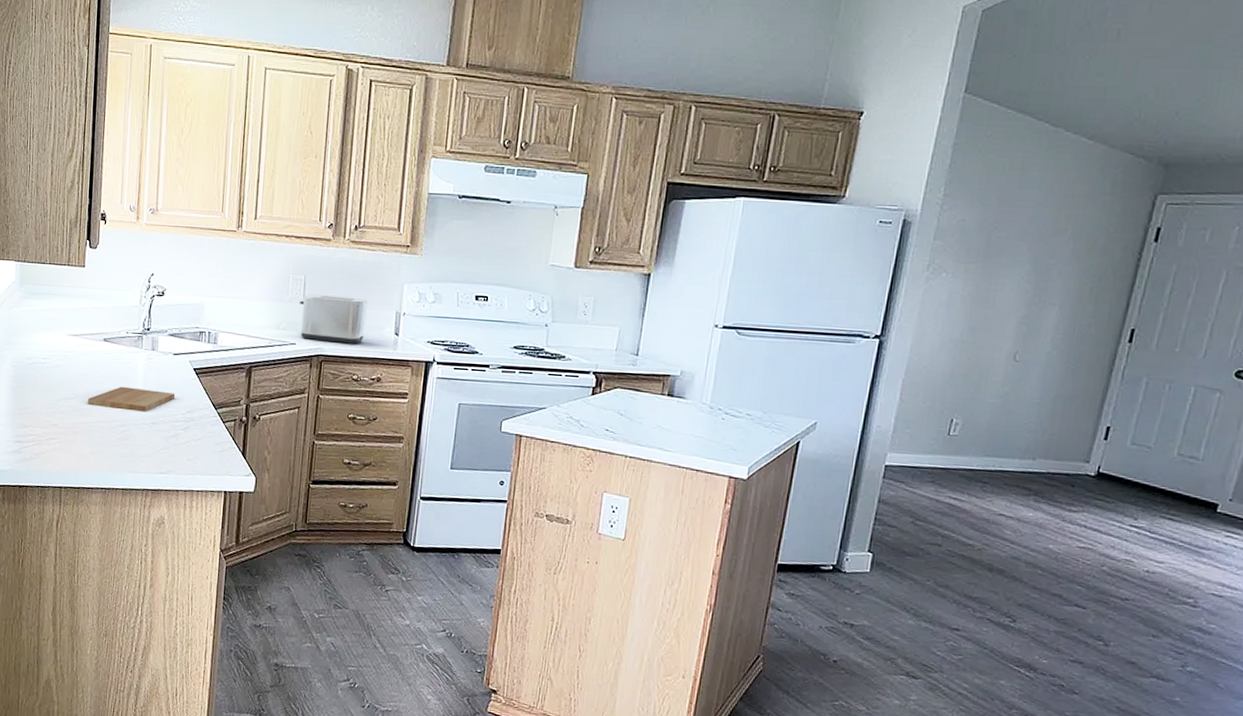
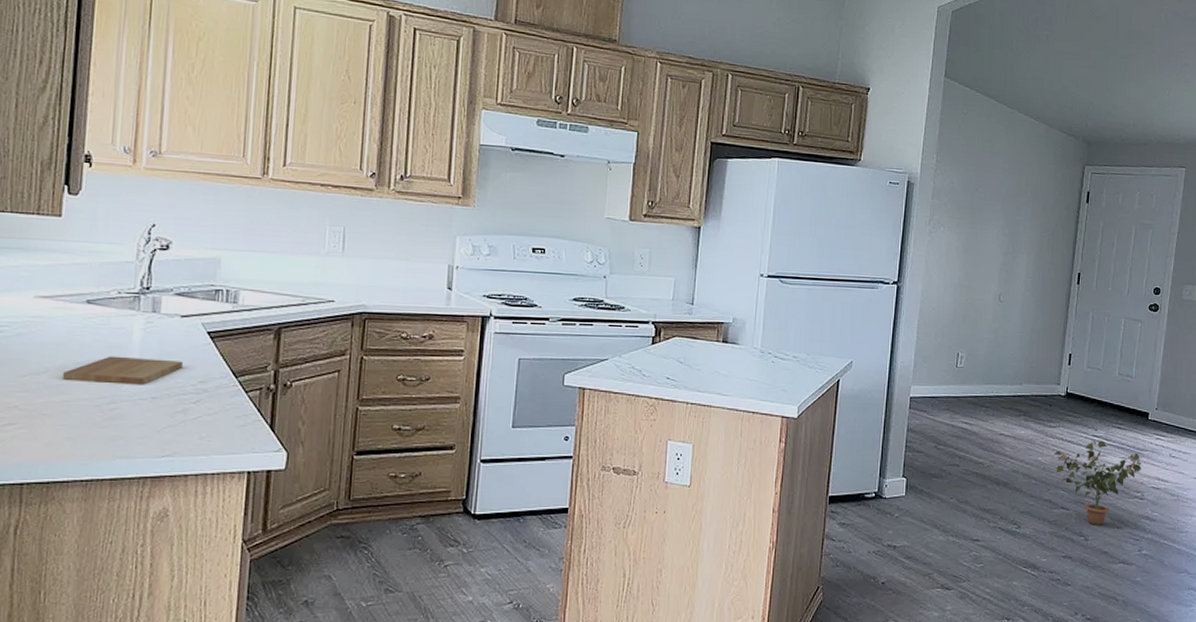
toaster: present [300,293,368,345] -> none [338,246,416,301]
potted plant: none [1072,529,1201,631] -> present [1054,439,1143,525]

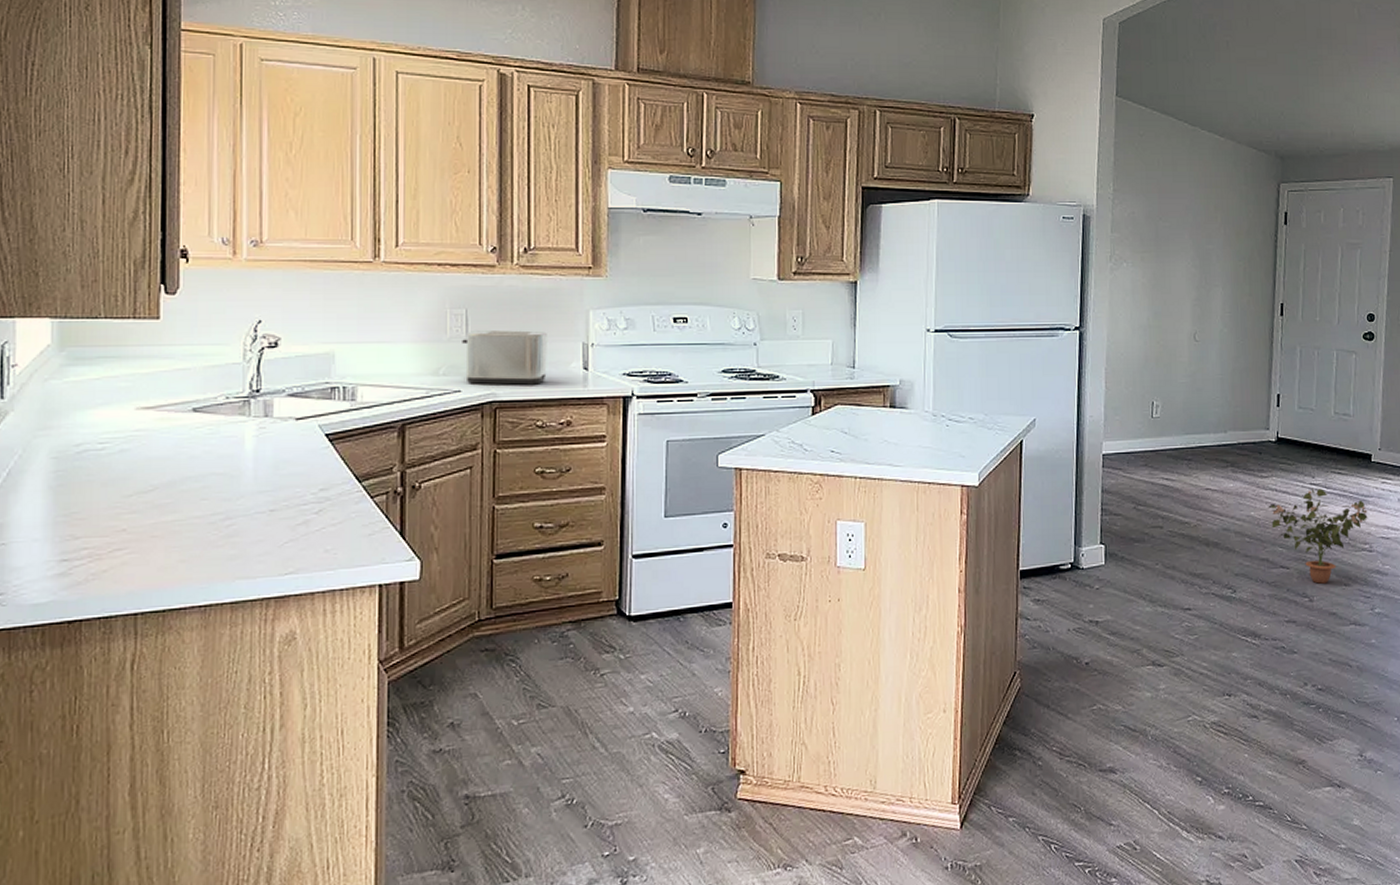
cutting board: present [62,356,184,385] -> none [171,467,302,498]
toaster: none [338,246,416,301] -> present [462,329,547,386]

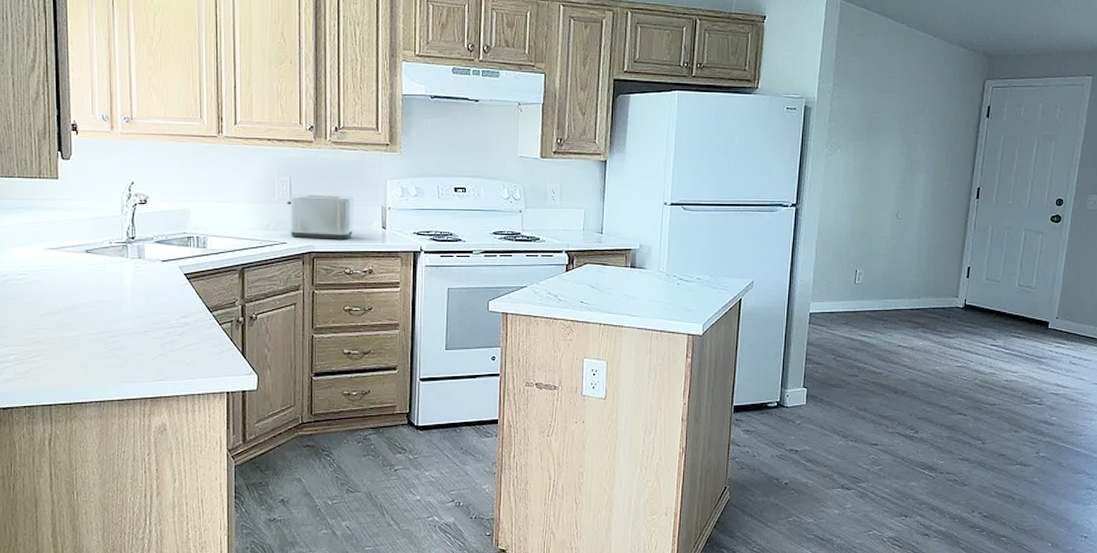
potted plant: present [1268,487,1369,584] -> none [952,348,1042,429]

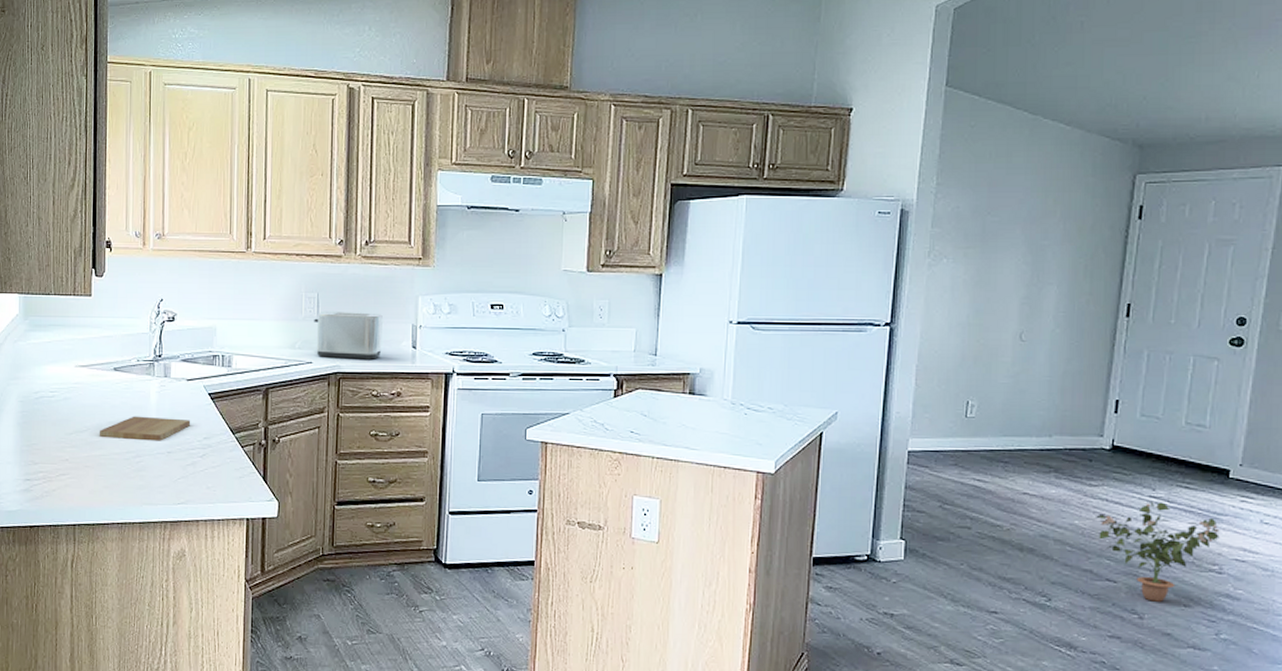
cutting board: none [72,297,168,321] -> present [99,416,191,441]
potted plant: none [952,348,1042,429] -> present [1096,500,1221,602]

